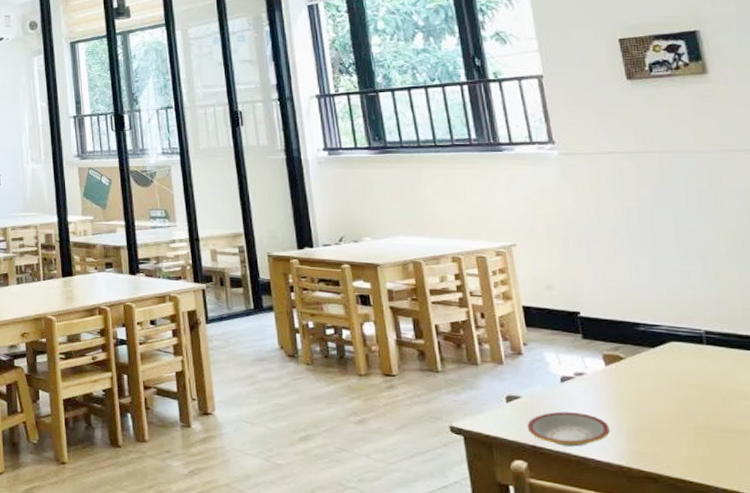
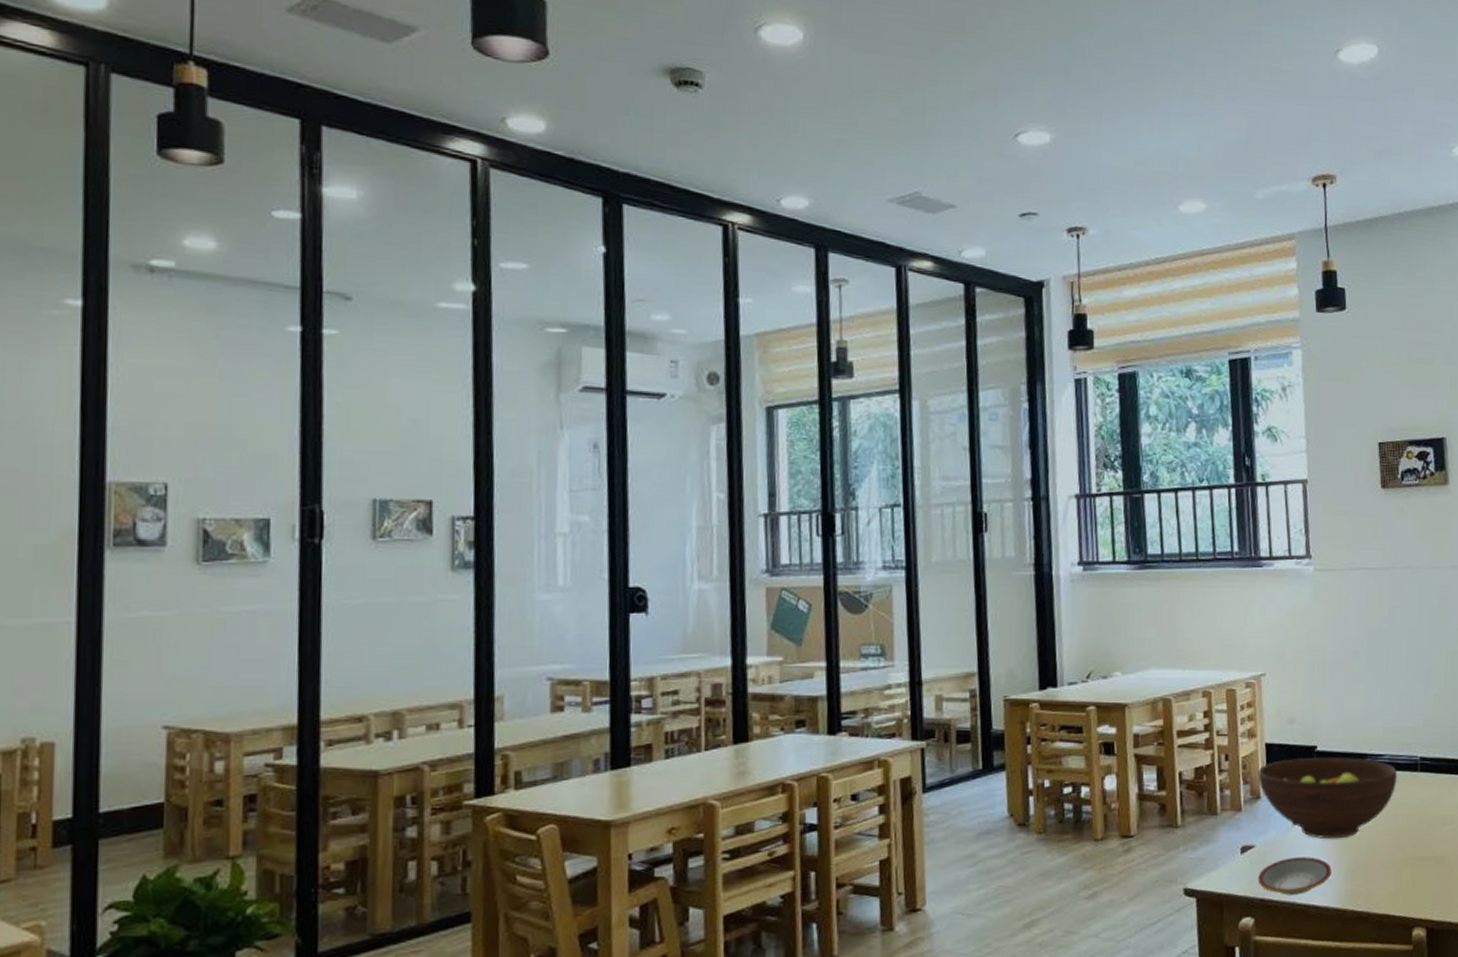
fruit bowl: none [517,321,679,400] -> present [1257,756,1398,840]

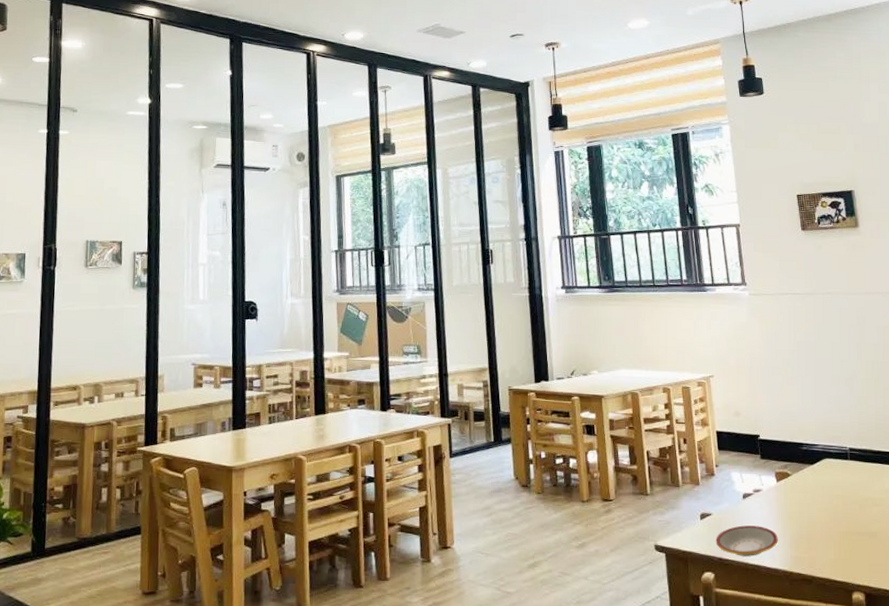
fruit bowl: present [1257,756,1398,840] -> none [711,443,831,513]

